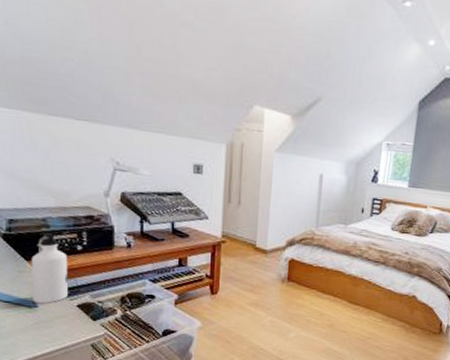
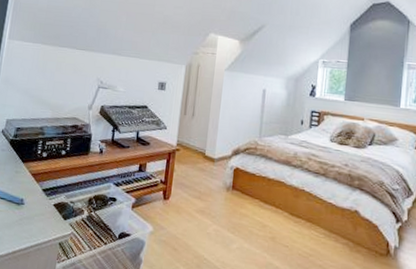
water bottle: present [31,232,68,304] -> none [21,139,53,202]

